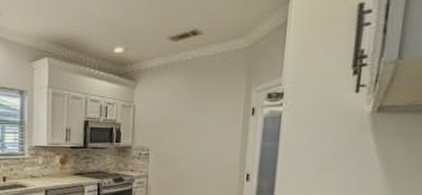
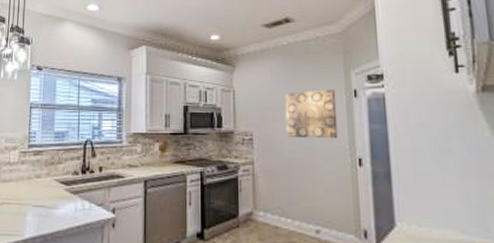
wall art: none [181,107,234,155] -> present [284,89,338,139]

